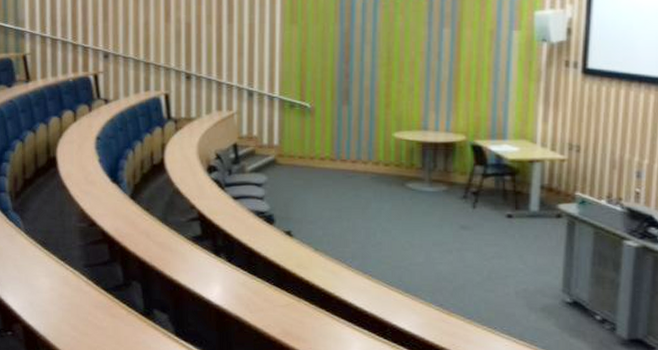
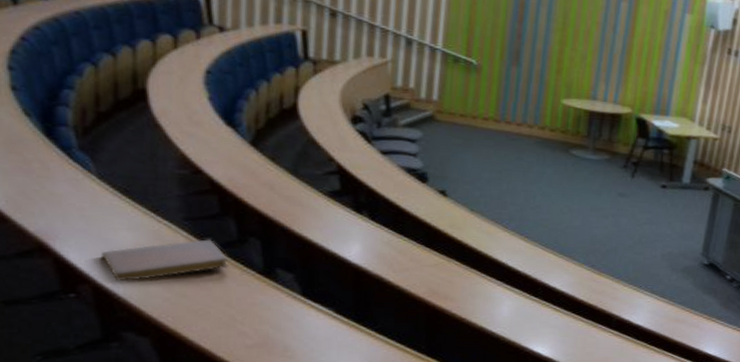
notebook: none [28,283,118,322] -> present [100,239,229,282]

